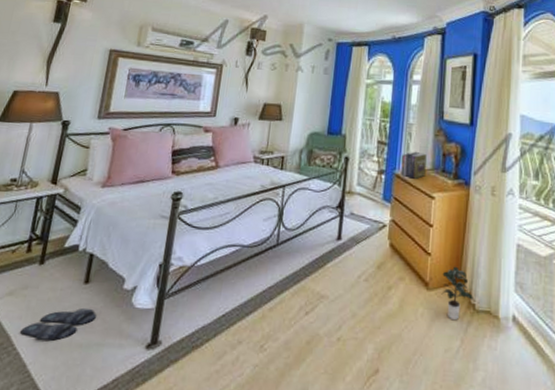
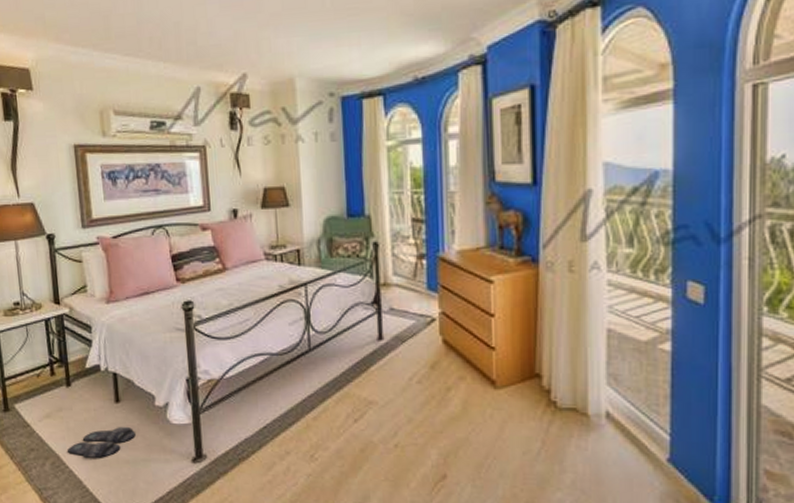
books: present [401,151,427,179] -> none [444,226,480,261]
potted plant: present [441,266,475,321] -> none [512,360,555,421]

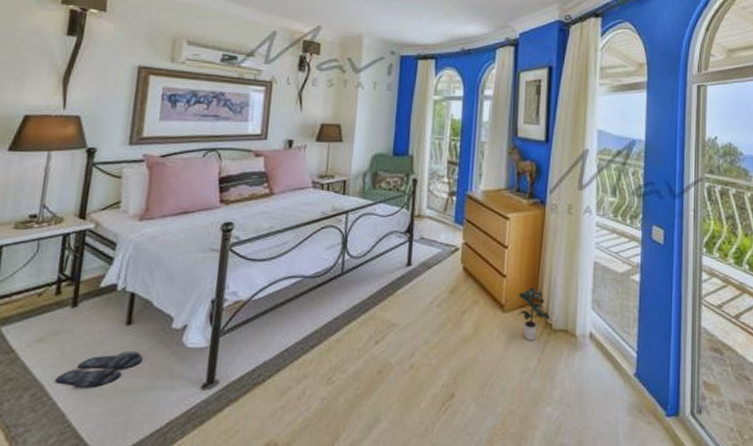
potted plant: none [512,360,555,421] -> present [517,287,551,341]

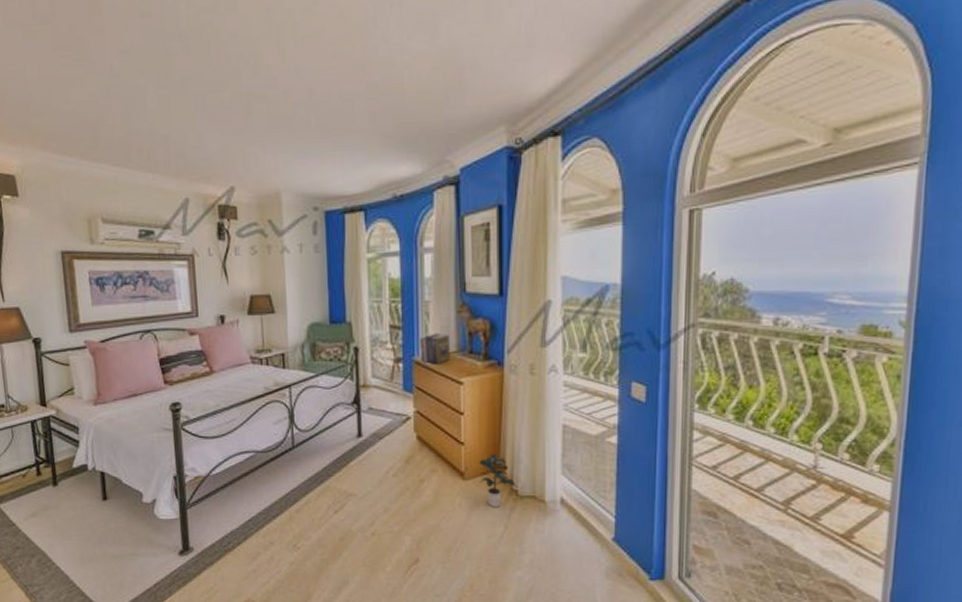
slippers: present [56,350,143,389] -> none [54,522,123,555]
books: none [473,170,500,200] -> present [419,332,451,364]

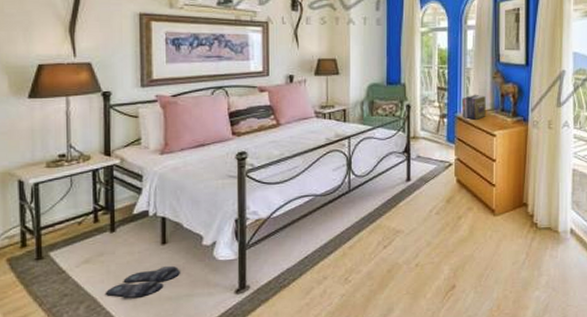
slippers: none [54,522,123,555] -> present [106,265,180,299]
potted plant: present [479,453,517,508] -> none [507,193,537,239]

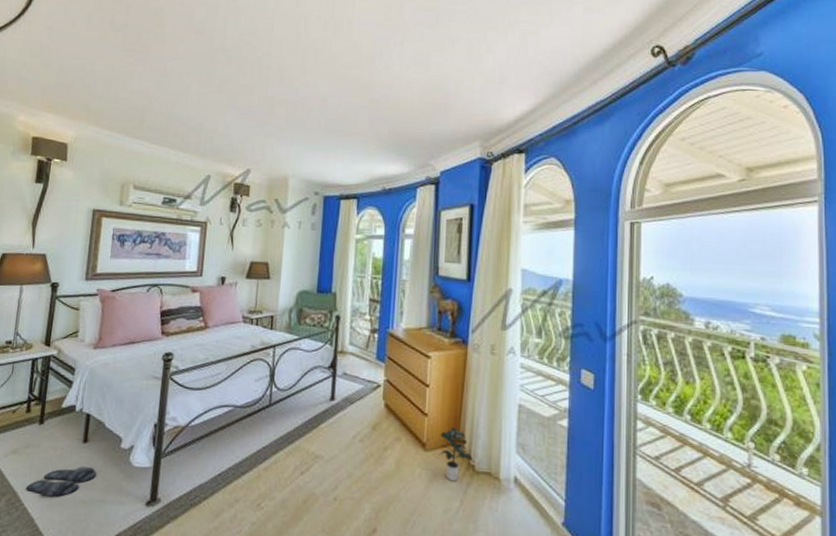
books: present [461,94,487,120] -> none [394,309,422,338]
potted plant: none [507,193,537,239] -> present [439,427,474,482]

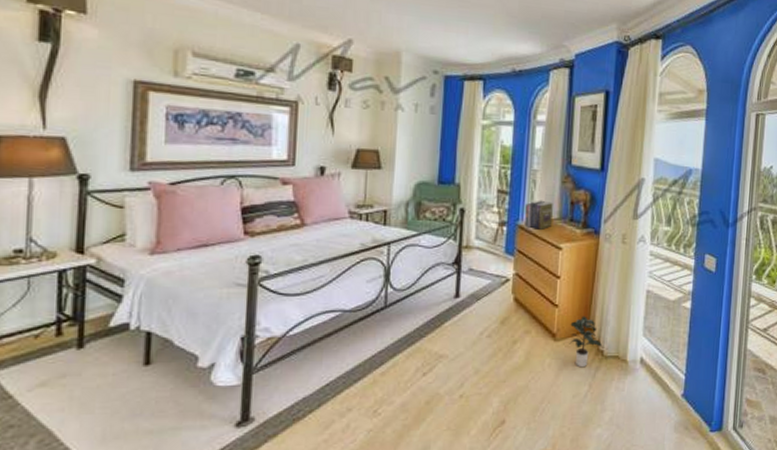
slippers: present [26,466,97,498] -> none [66,391,166,432]
books: none [394,309,422,338] -> present [524,200,553,230]

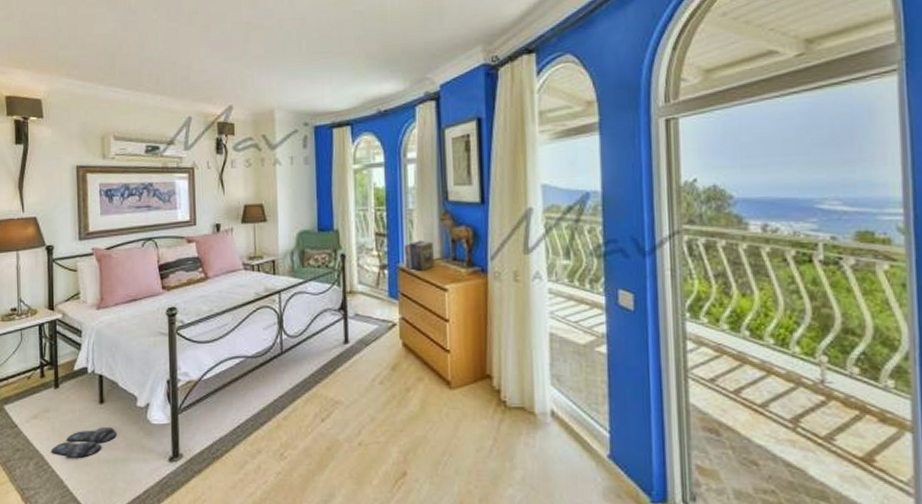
slippers: none [66,391,166,432] -> present [52,426,117,459]
potted plant: present [569,316,603,368] -> none [465,362,505,419]

